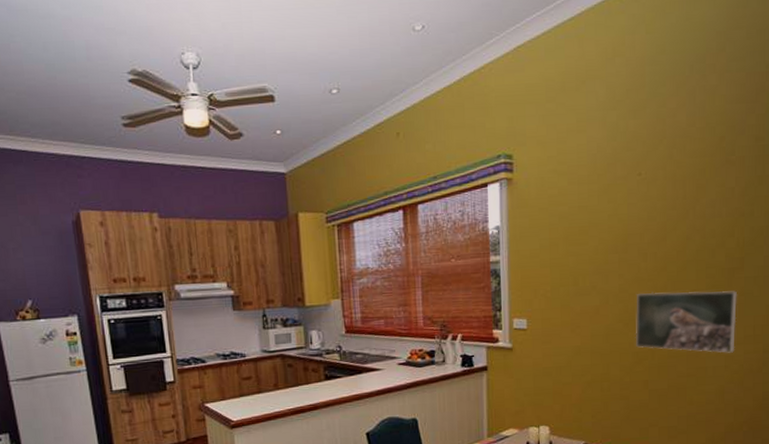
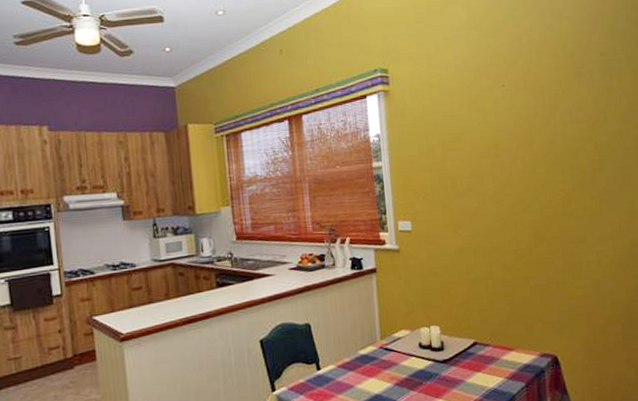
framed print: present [635,291,738,353] -> none [511,190,605,249]

